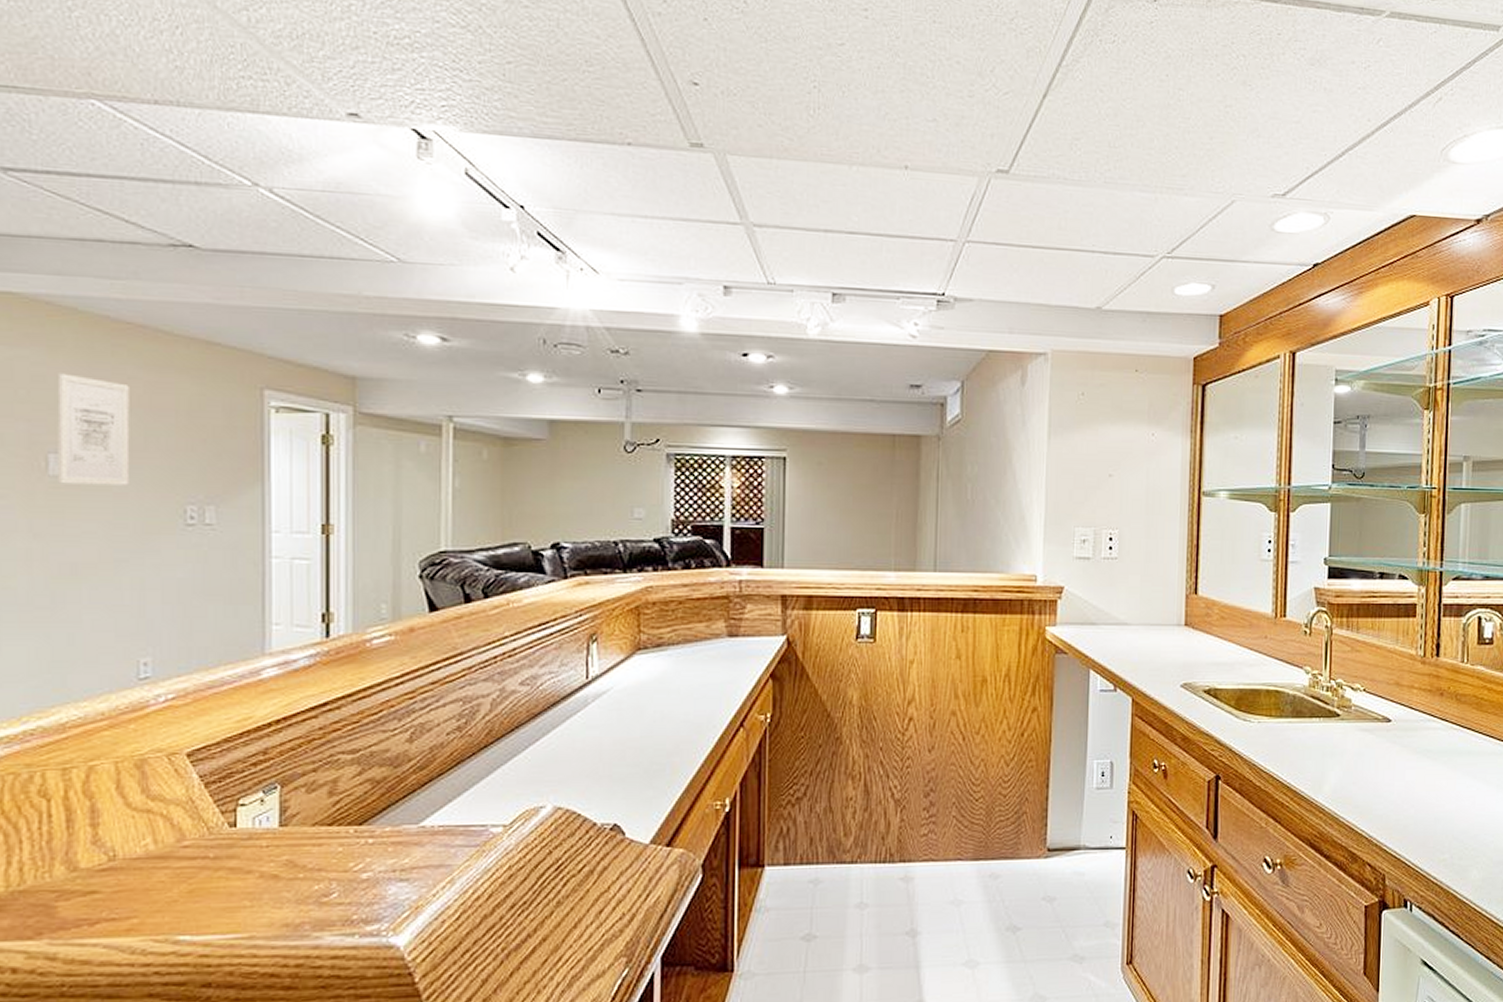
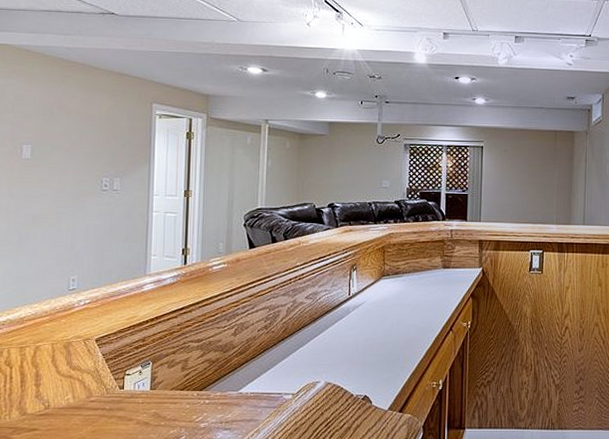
wall art: present [57,373,130,486] -> none [28,94,72,165]

